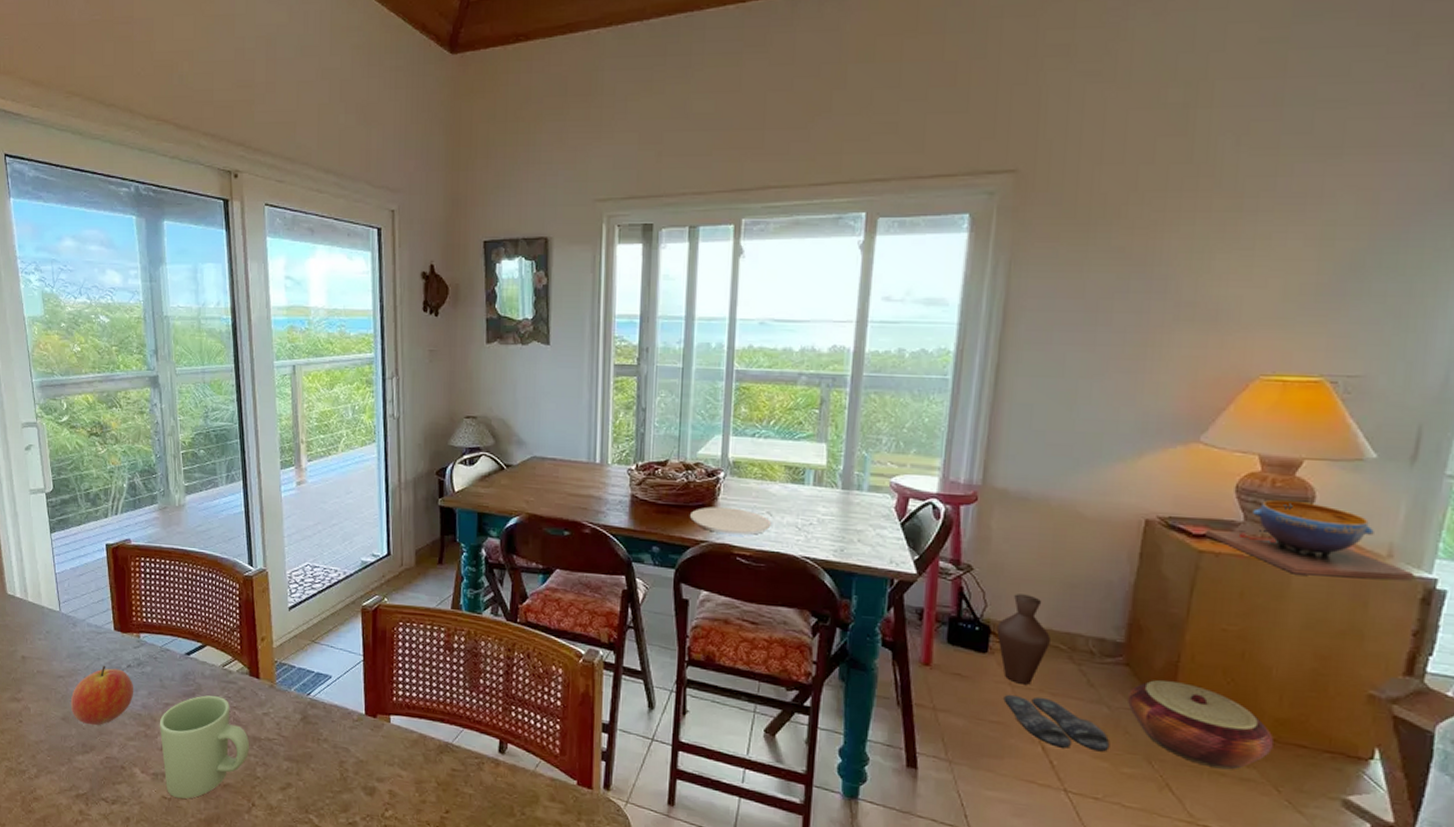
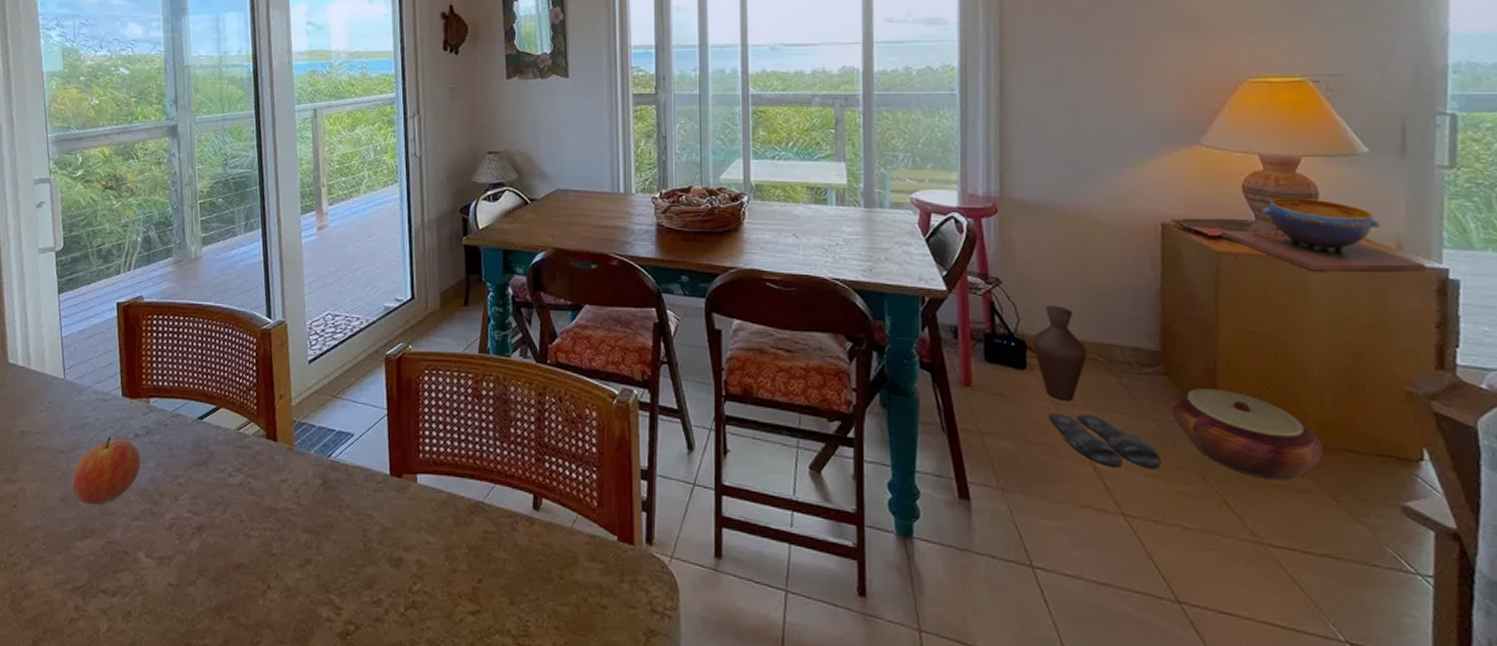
mug: present [159,695,250,799] -> none [167,463,266,586]
plate: present [690,506,772,536] -> none [717,232,798,260]

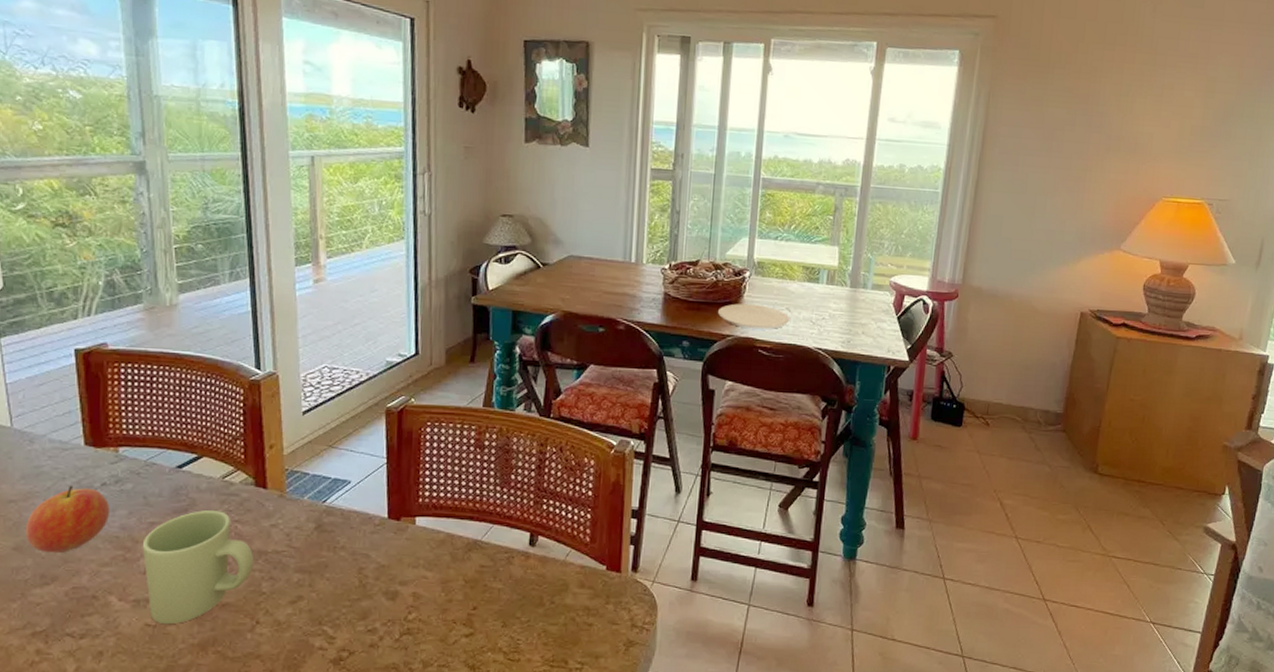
mug: none [167,463,266,586] -> present [142,510,254,625]
plate: none [717,232,798,260] -> present [718,303,790,330]
vase: present [1032,306,1087,401] -> none [969,376,1009,452]
slippers: present [1048,412,1160,469] -> none [973,460,1049,503]
woven basket: present [1172,389,1323,481] -> none [1063,442,1161,511]
decorative bowl: present [1221,197,1427,272] -> none [1121,295,1255,357]

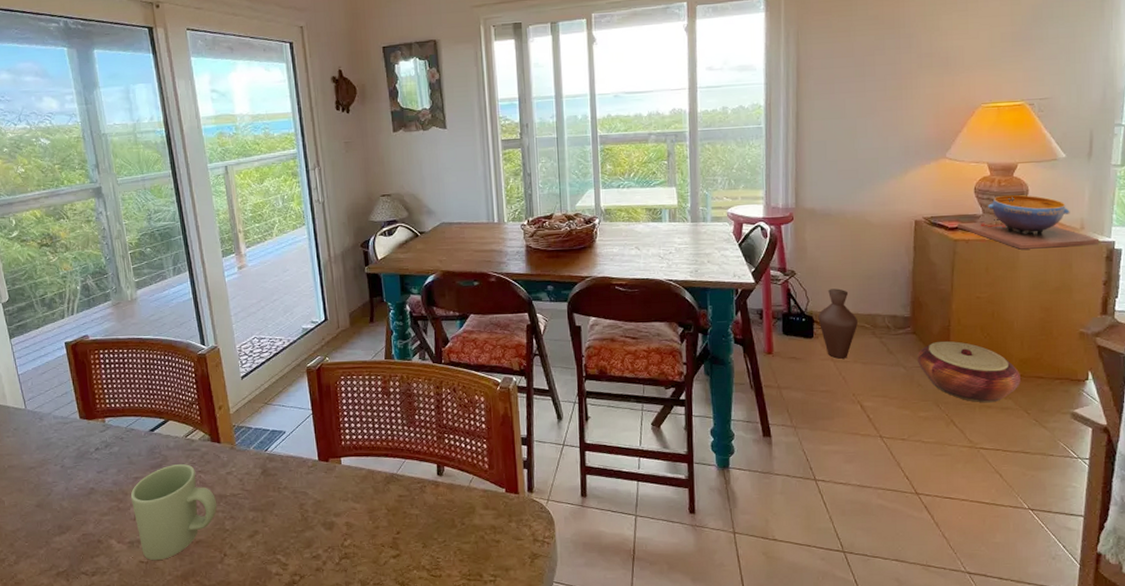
fruit: present [25,485,110,554] -> none [43,451,104,508]
plate: present [718,303,790,330] -> none [575,247,640,269]
vase: none [969,376,1009,452] -> present [818,288,858,359]
woven basket: none [1063,442,1161,511] -> present [918,341,1021,403]
decorative bowl: none [1121,295,1255,357] -> present [957,194,1100,250]

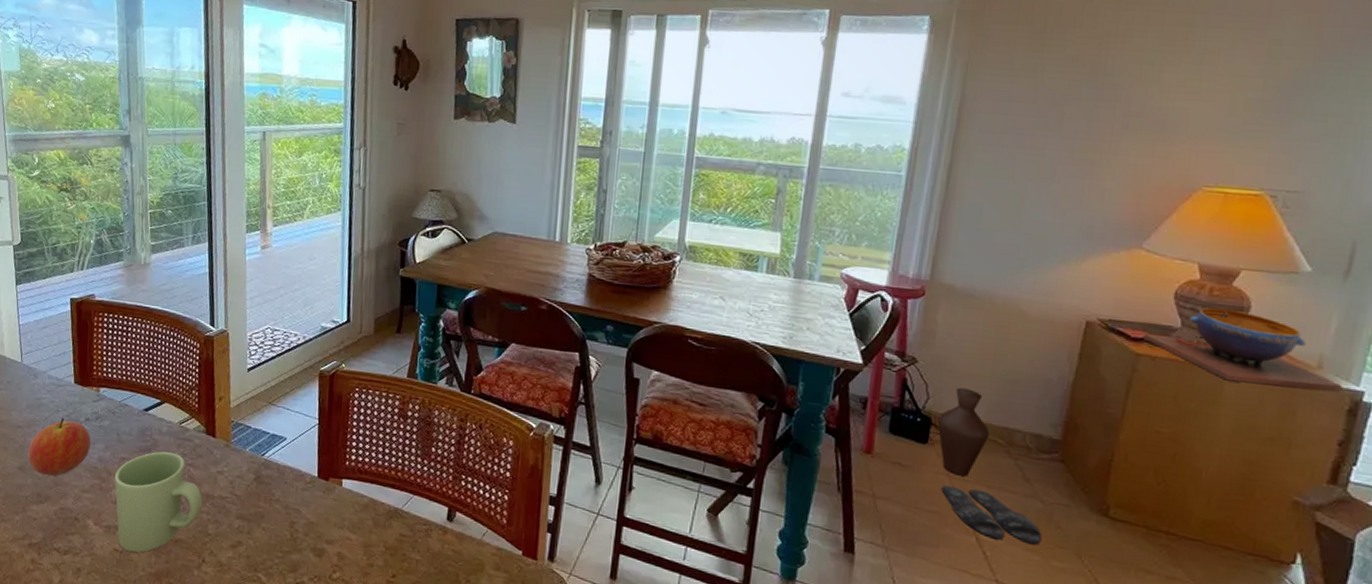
fruit: none [43,451,104,508] -> present [27,417,92,477]
slippers: none [829,366,908,404] -> present [941,485,1041,545]
woven basket: present [918,341,1021,403] -> none [1061,477,1200,568]

